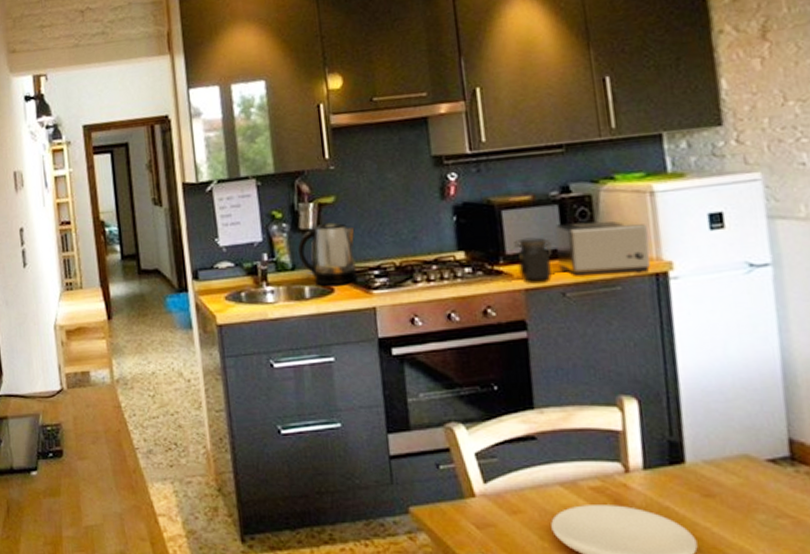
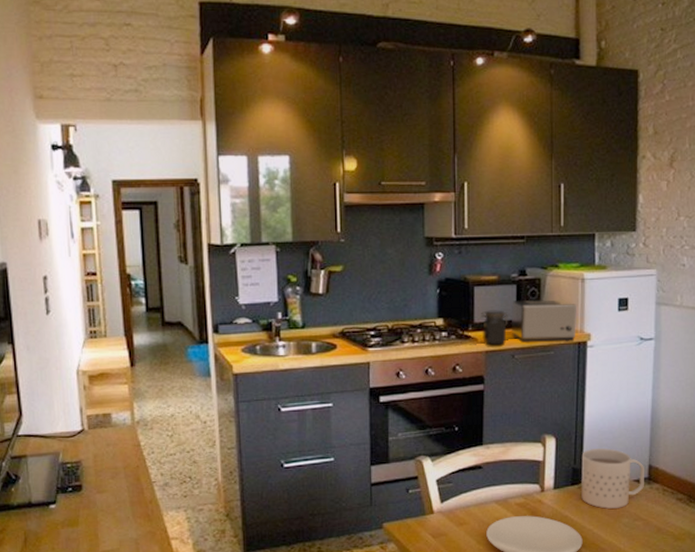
kettle: present [297,222,357,286] -> none [308,288,358,343]
mug: none [679,414,786,499] -> present [580,448,645,509]

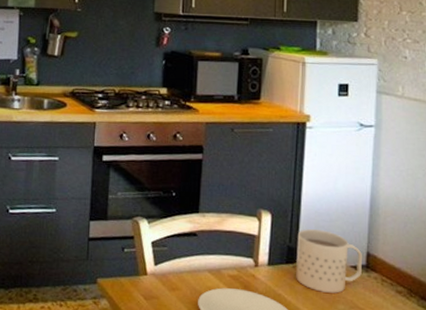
jar: present [481,310,508,348] -> none [203,84,229,121]
toaster: present [512,299,576,344] -> none [232,77,296,122]

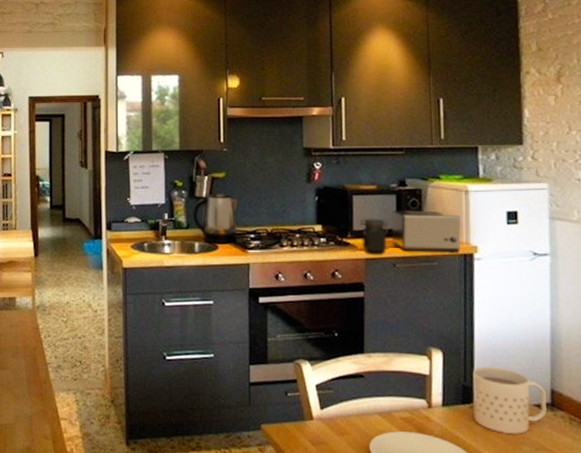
kettle: none [43,52,89,102] -> present [192,193,239,244]
jar: none [203,84,229,121] -> present [360,218,388,256]
toaster: none [232,77,296,122] -> present [391,210,462,254]

